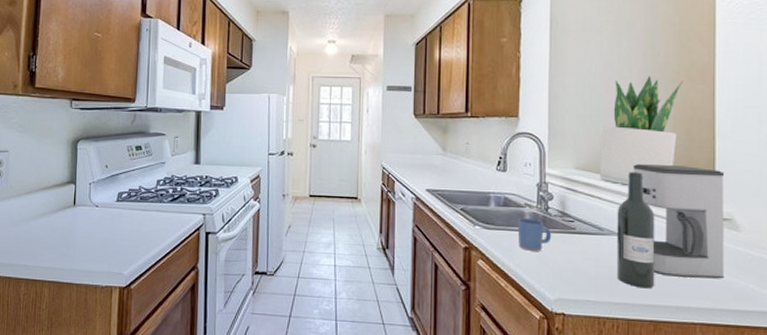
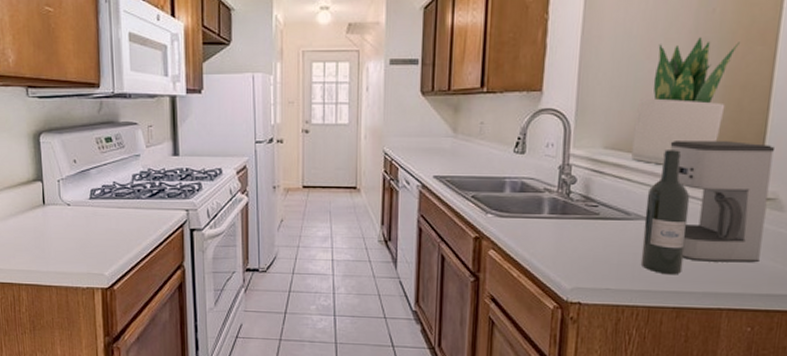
mug: present [517,218,552,251] -> none [534,204,572,239]

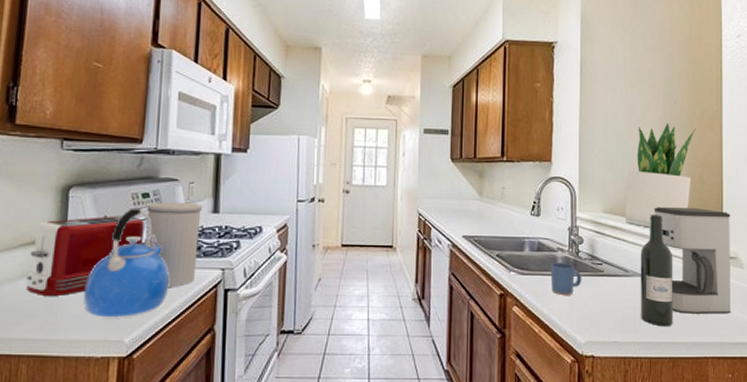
toaster: none [14,160,111,233] -> present [26,216,144,296]
kettle: none [65,152,139,254] -> present [84,207,170,318]
canister: none [111,145,162,228] -> present [145,201,202,288]
mug: none [534,204,572,239] -> present [550,263,582,295]

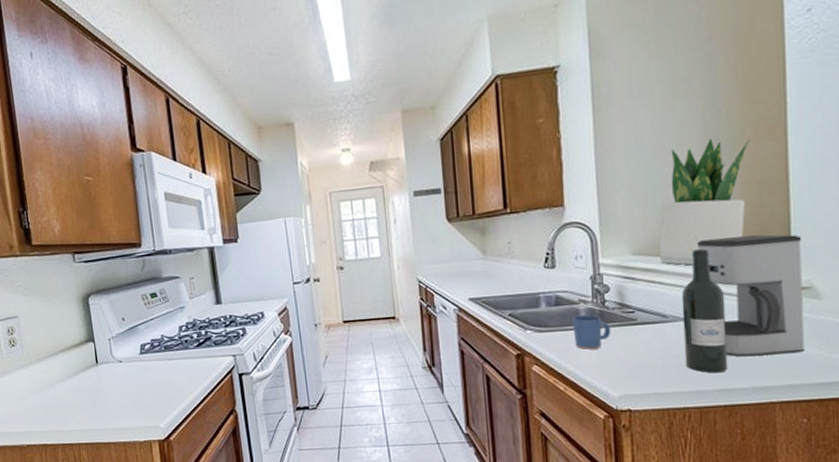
toaster: present [26,216,144,296] -> none [68,316,160,393]
kettle: present [84,207,170,318] -> none [118,307,190,407]
canister: present [145,201,202,288] -> none [156,297,211,377]

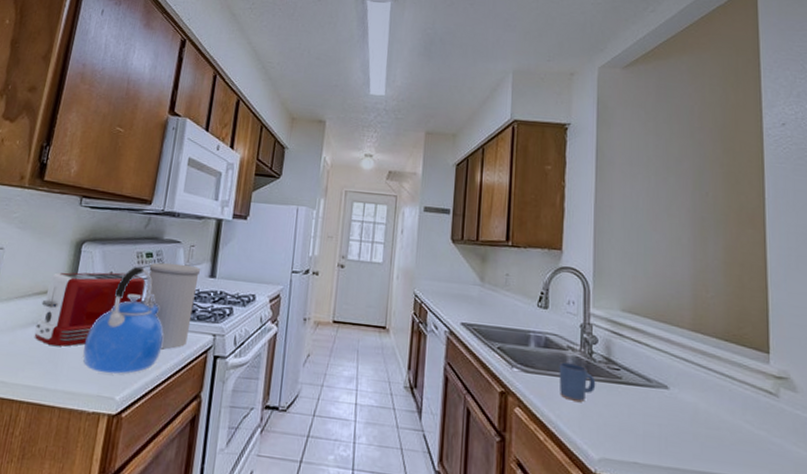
toaster: none [68,316,160,393] -> present [34,272,146,347]
kettle: none [118,307,190,407] -> present [83,266,164,374]
canister: none [156,297,211,377] -> present [144,262,200,350]
planter: present [658,139,750,266] -> none [648,216,733,333]
wine bottle: present [681,249,728,373] -> none [666,318,708,453]
coffee maker: present [696,234,804,357] -> none [682,310,782,447]

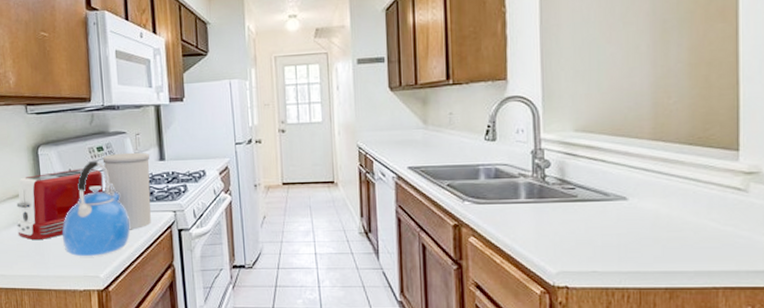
mug: present [559,362,596,402] -> none [511,189,551,224]

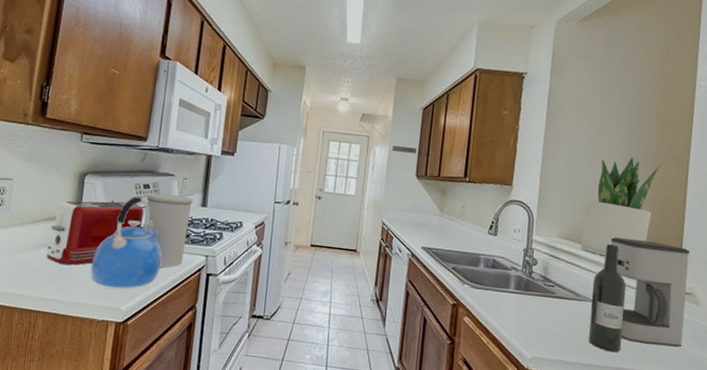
planter: none [603,19,699,145] -> present [581,157,661,257]
wine bottle: none [624,129,670,255] -> present [588,244,627,353]
coffee maker: none [641,117,751,240] -> present [610,237,690,348]

